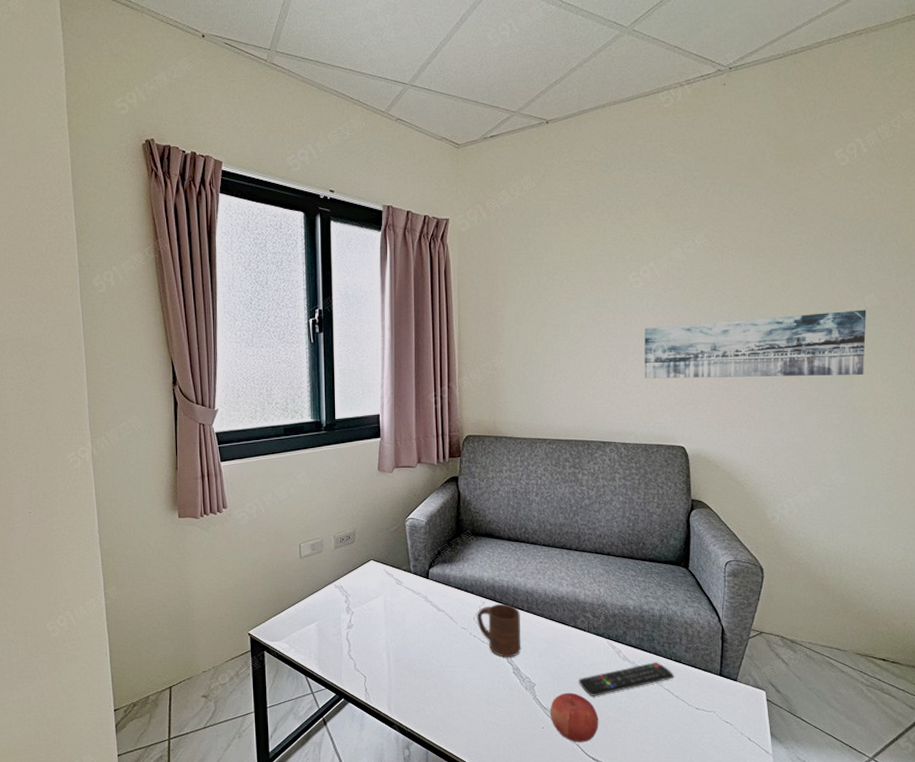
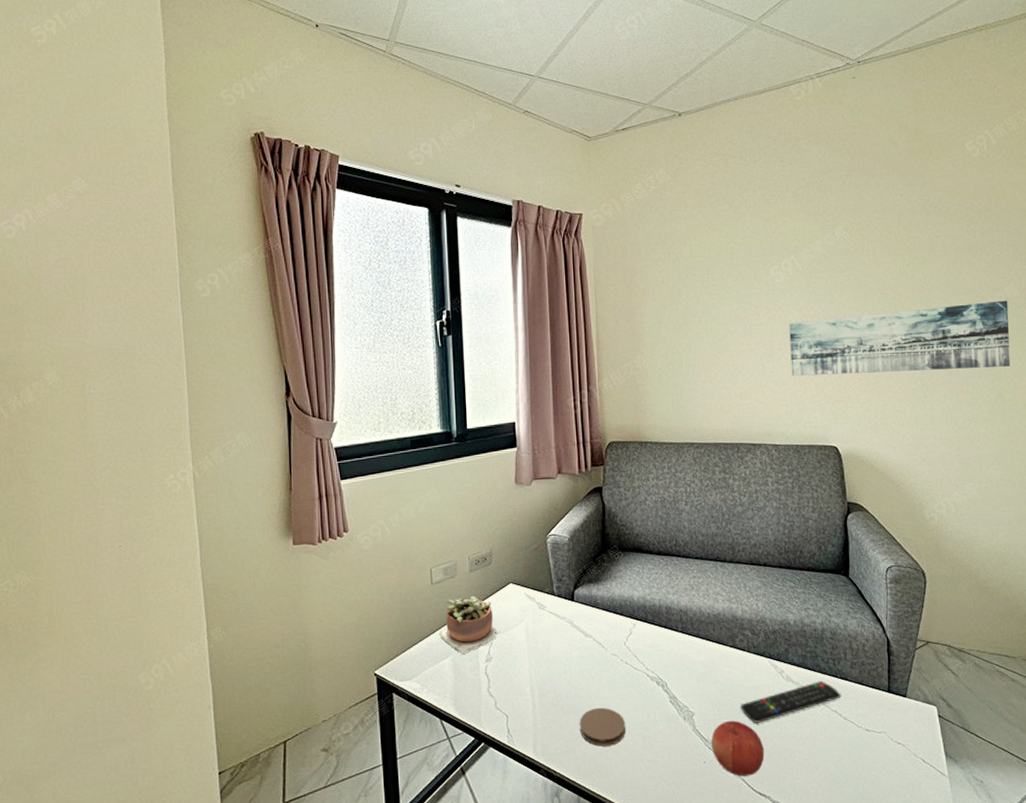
succulent plant: none [305,569,361,621] -> present [438,595,501,655]
coaster: none [429,674,472,708] -> present [579,707,626,747]
cup: present [477,603,520,657] -> none [628,624,676,685]

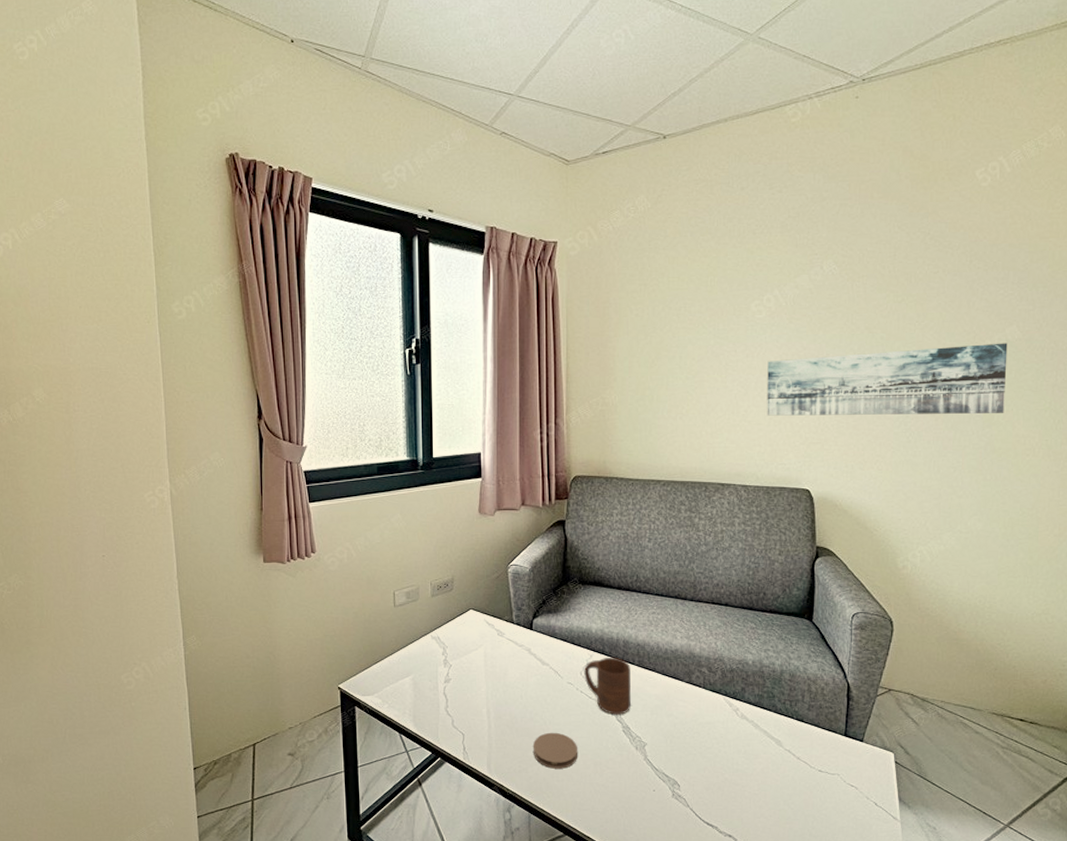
succulent plant: present [438,595,501,655] -> none [399,619,460,675]
cup: none [628,624,676,685] -> present [584,657,631,715]
fruit: present [712,720,765,777] -> none [662,753,714,806]
remote control: present [740,680,841,723] -> none [692,720,796,757]

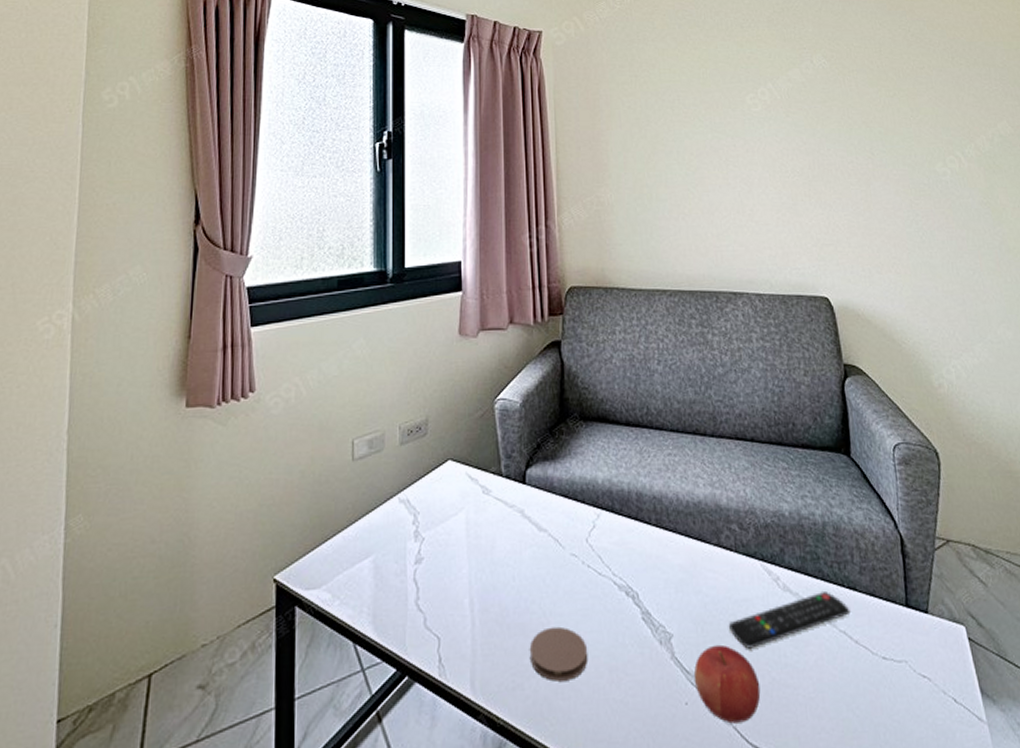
cup: present [584,657,631,715] -> none [590,515,650,596]
fruit: none [662,753,714,806] -> present [694,644,761,724]
remote control: none [692,720,796,757] -> present [728,590,850,649]
wall art: present [767,343,1008,416] -> none [768,138,1012,215]

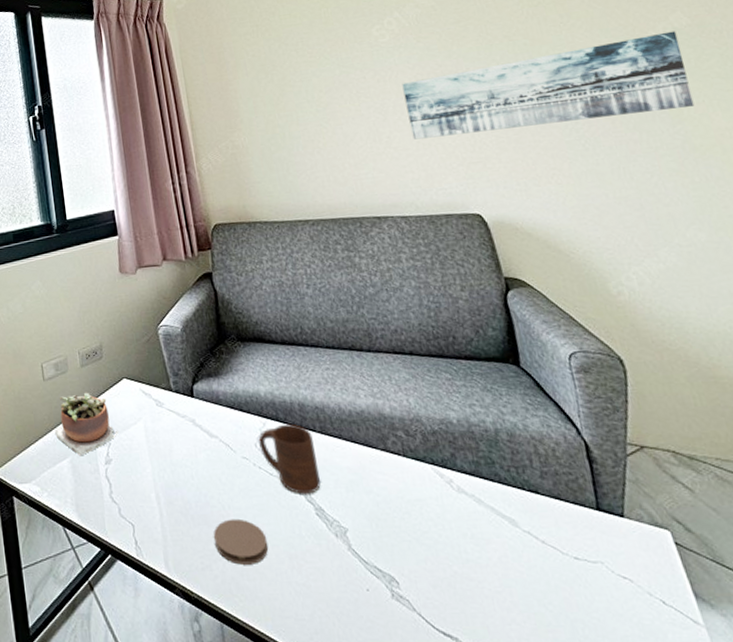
succulent plant: none [357,475,435,555] -> present [54,392,118,456]
cup: none [590,515,650,596] -> present [258,424,321,494]
fruit: present [694,644,761,724] -> none [372,539,444,610]
remote control: present [728,590,850,649] -> none [402,493,534,544]
wall art: none [768,138,1012,215] -> present [402,31,695,140]

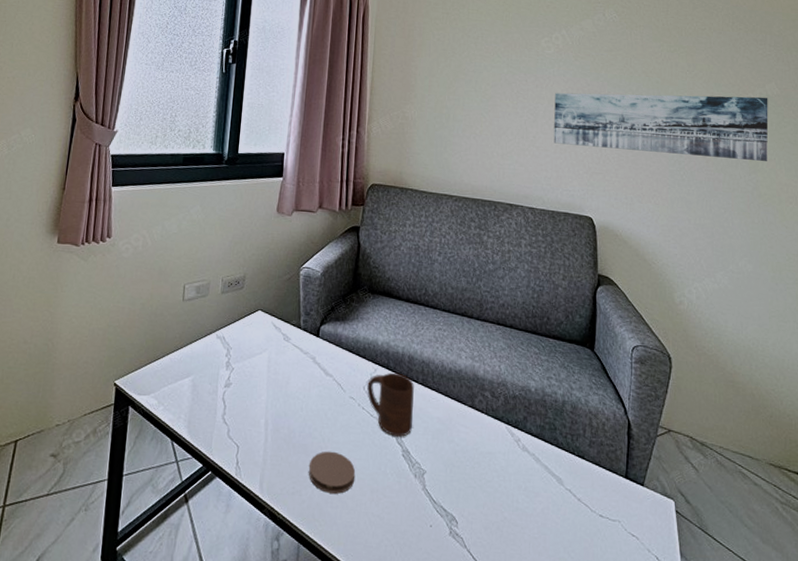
succulent plant: present [54,392,118,456] -> none [182,317,243,377]

